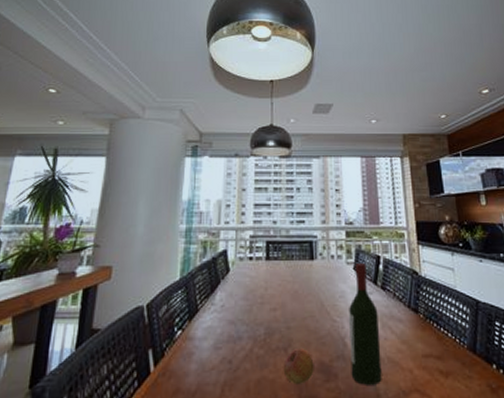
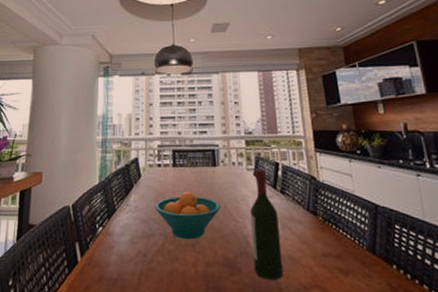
fruit bowl: none [243,287,317,343] -> present [154,191,221,240]
fruit: present [283,349,314,384] -> none [192,245,220,276]

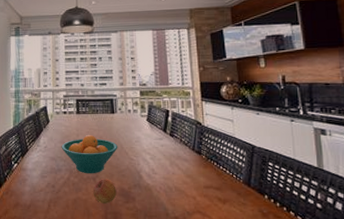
fruit: none [192,245,220,276] -> present [93,179,117,203]
wine bottle: present [250,170,283,280] -> none [143,116,170,206]

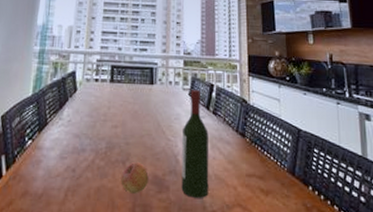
fruit bowl: present [61,134,118,174] -> none [88,107,154,157]
wine bottle: none [143,116,170,206] -> present [181,90,209,198]

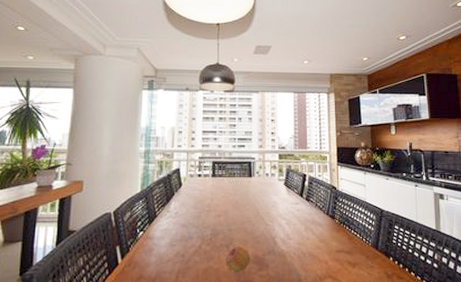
wine bottle: present [181,90,209,198] -> none [279,180,303,273]

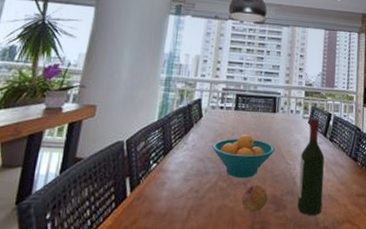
fruit bowl: none [193,199,254,241] -> present [212,134,275,179]
wine bottle: none [279,180,303,273] -> present [297,118,325,215]

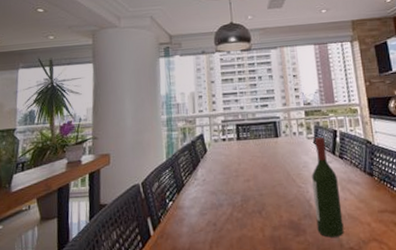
fruit bowl: present [212,134,275,179] -> none [221,162,284,207]
fruit: present [241,184,268,212] -> none [259,211,286,239]

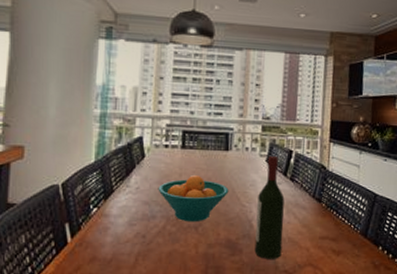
fruit bowl: none [221,162,284,207] -> present [158,174,229,222]

